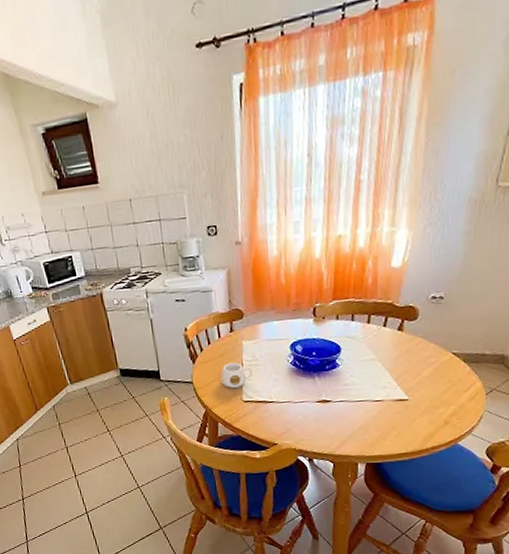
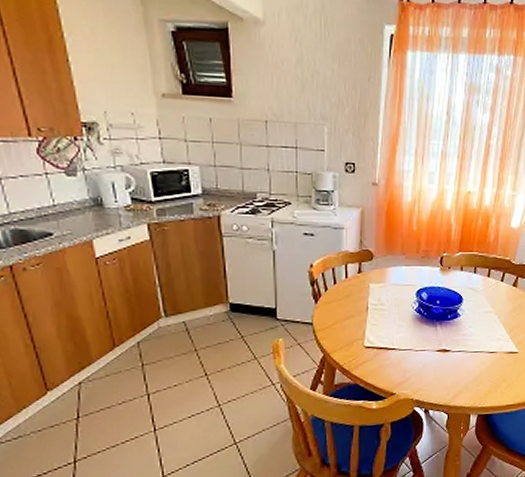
mug: present [221,362,254,388] -> none [344,305,378,332]

